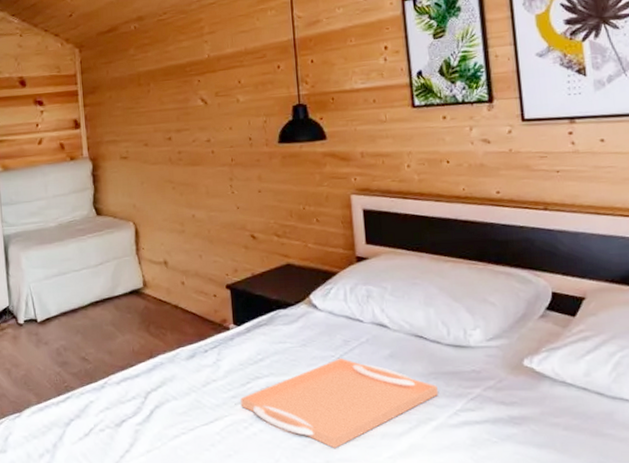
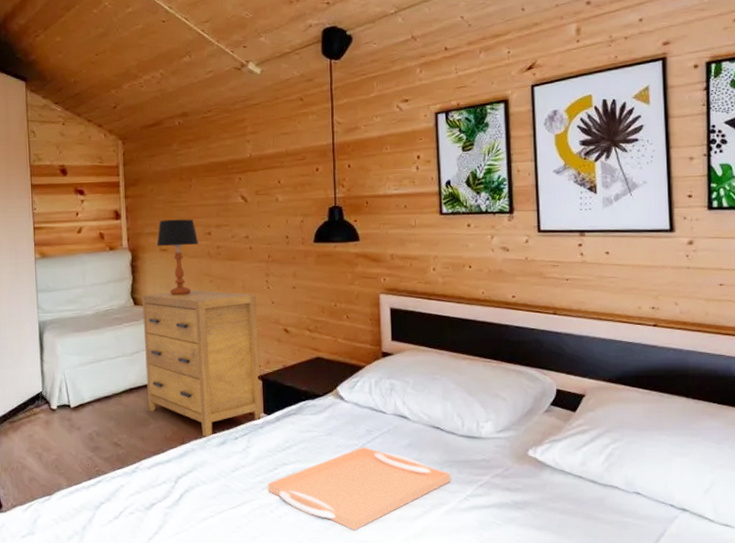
dresser: none [104,197,233,350] -> present [142,290,263,437]
table lamp: none [117,124,160,204] -> present [156,219,199,295]

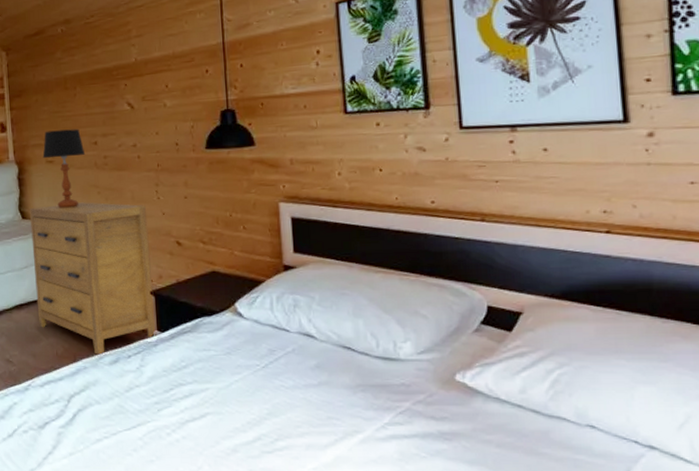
serving tray: present [267,446,451,530] -> none [163,367,365,457]

